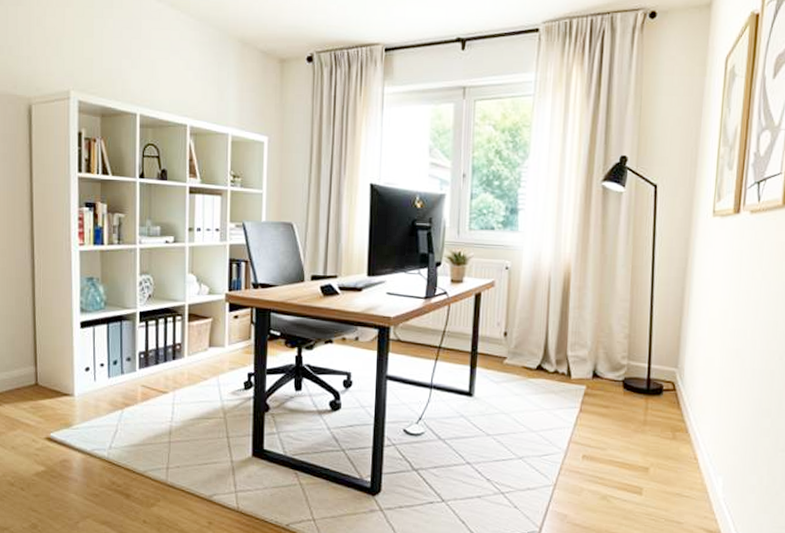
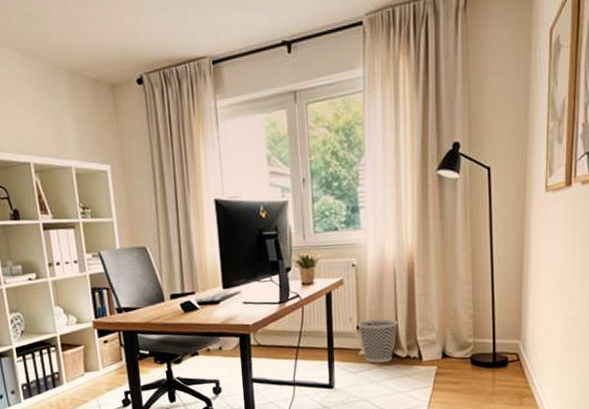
wastebasket: none [505,327,548,375] -> present [358,319,398,363]

